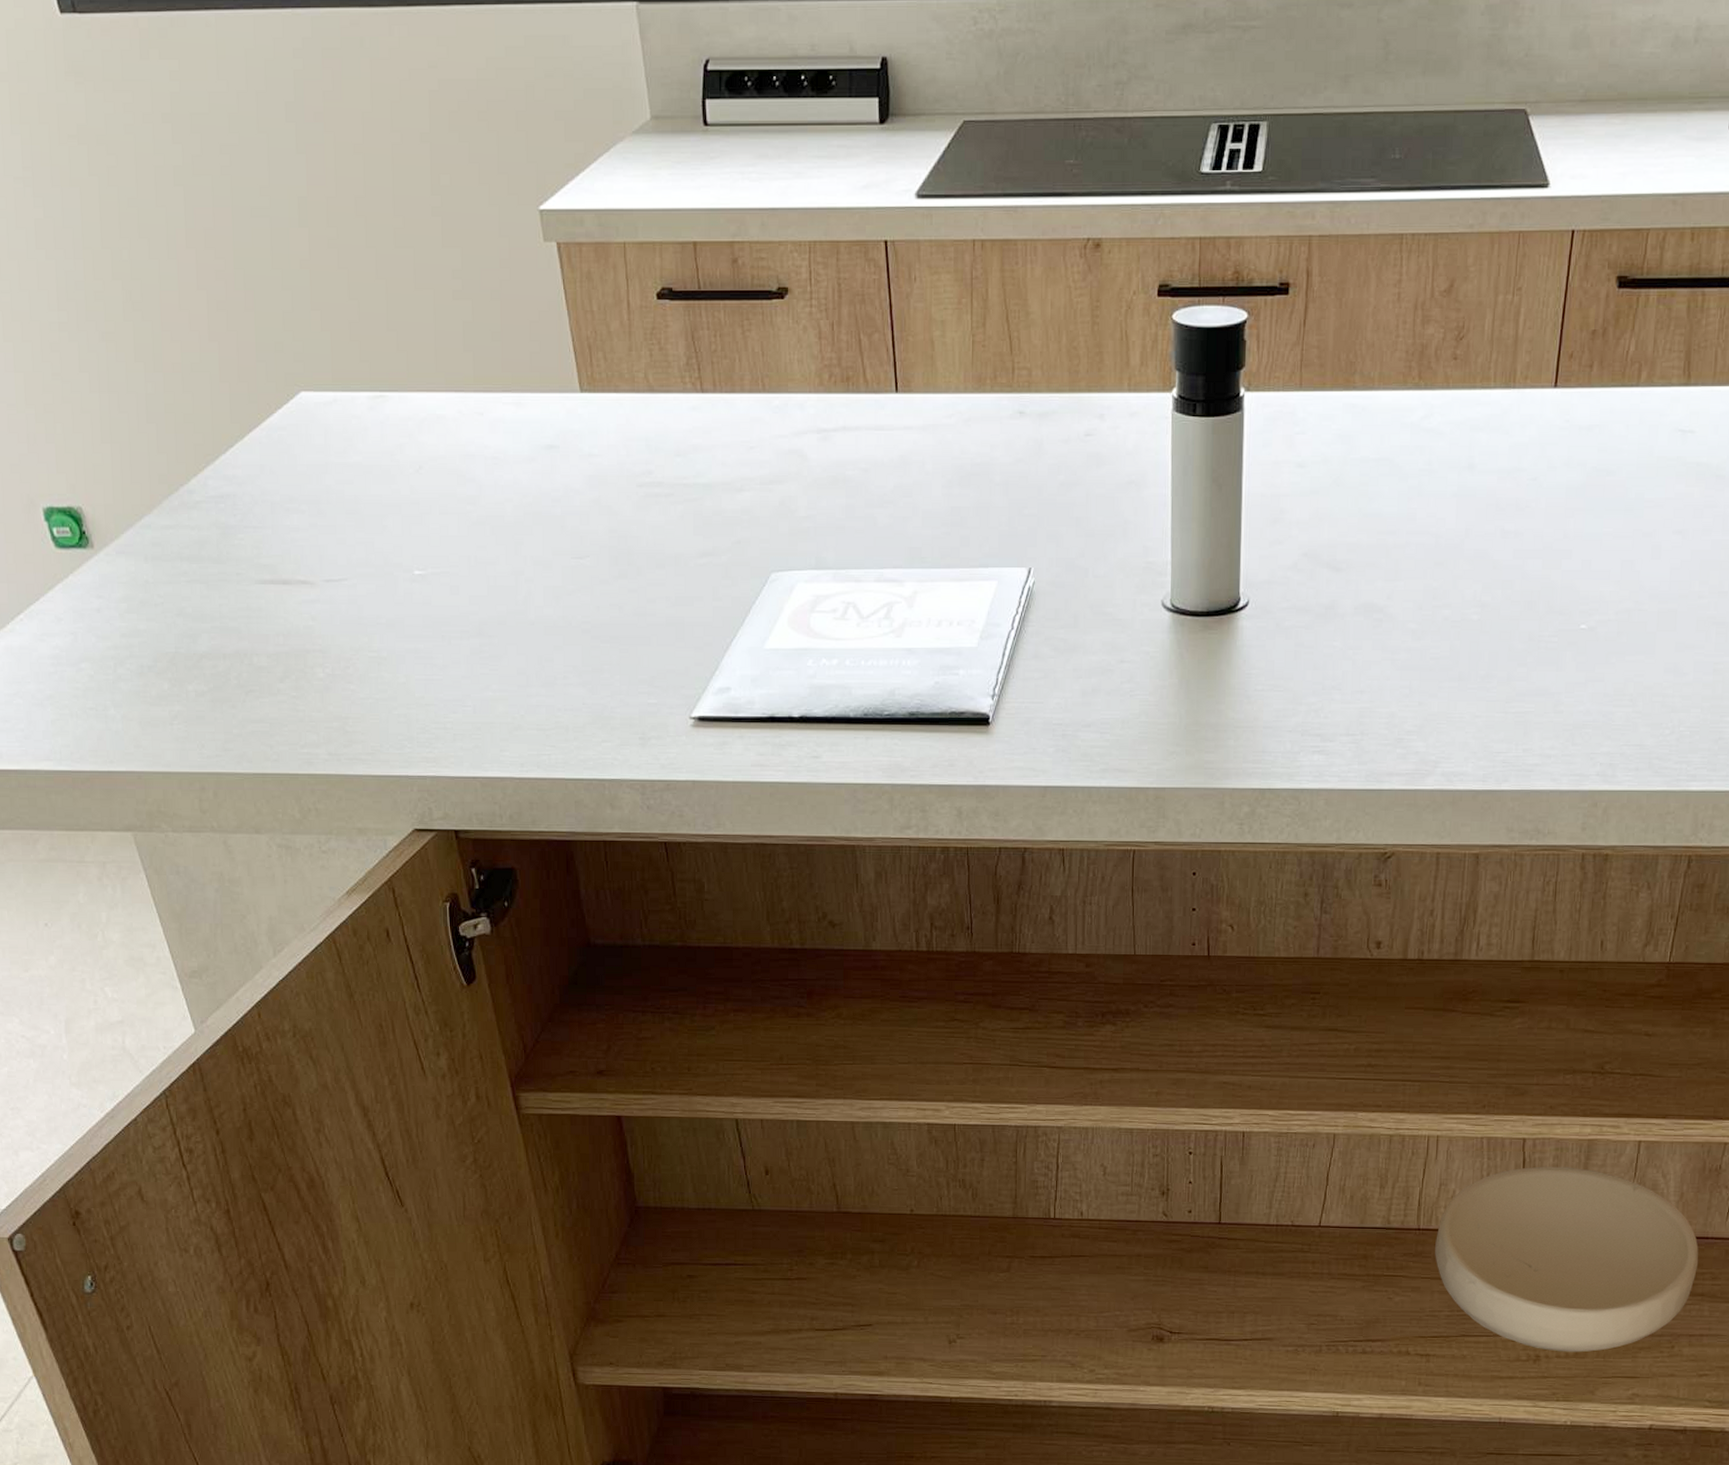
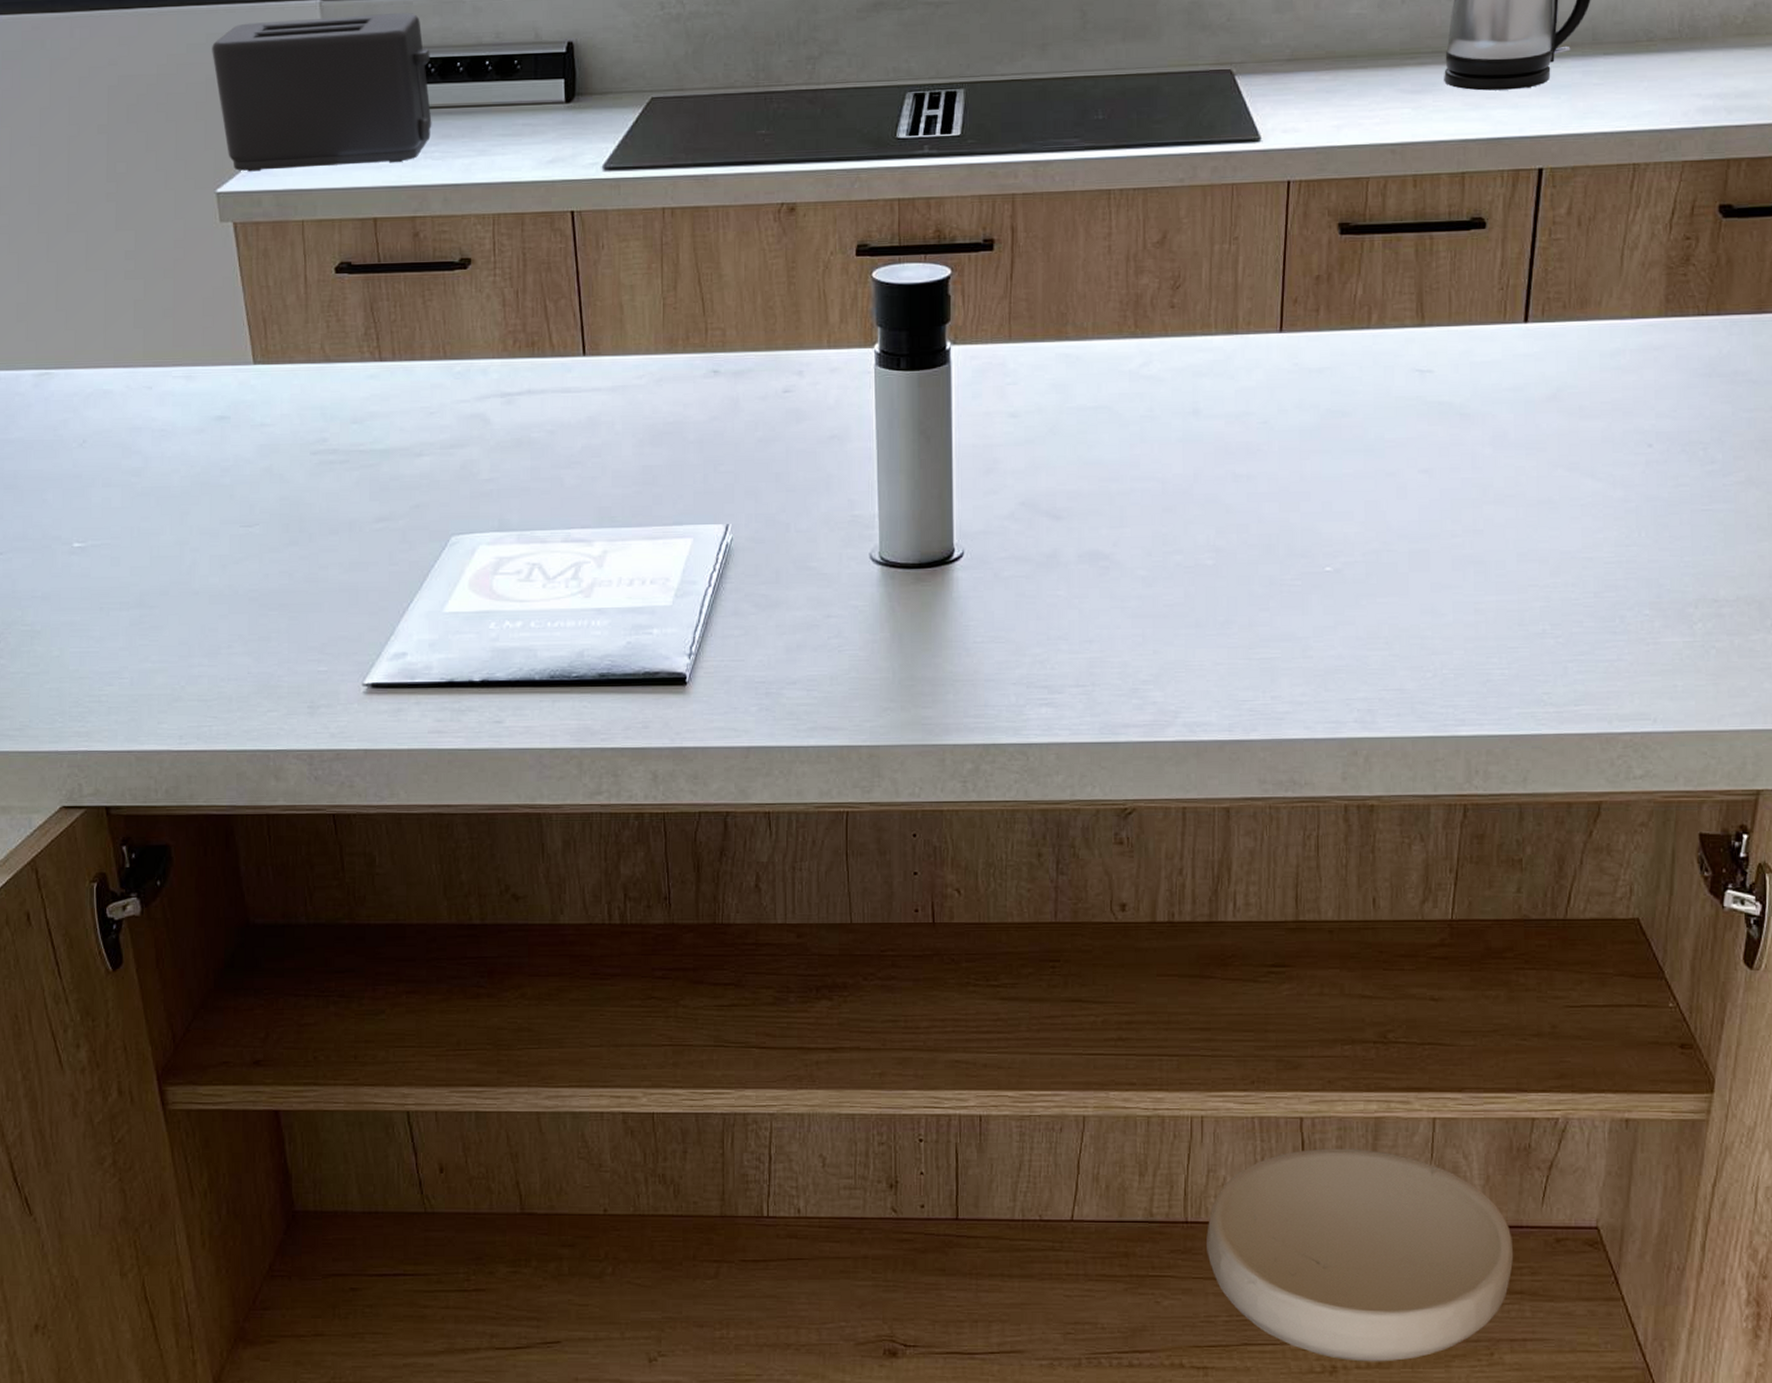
toaster: none [530,19,749,188] -> present [212,12,432,172]

